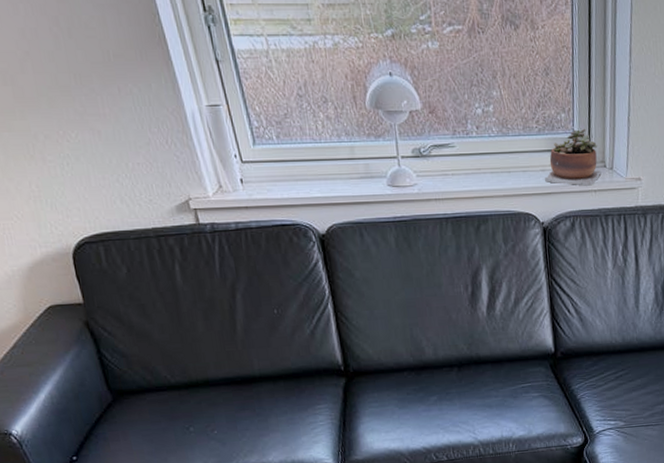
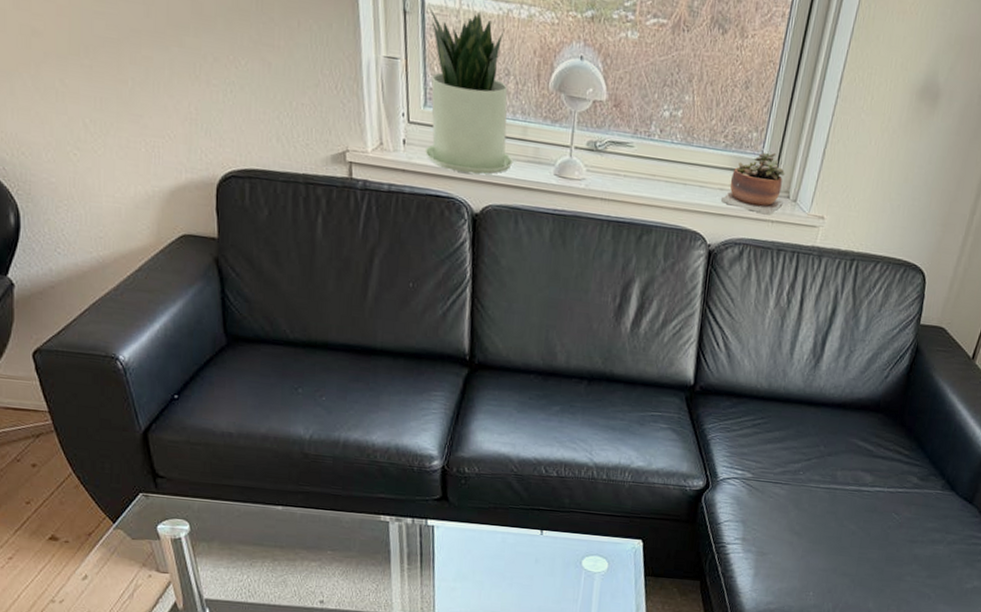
planter: none [241,50,348,199] -> present [424,9,514,175]

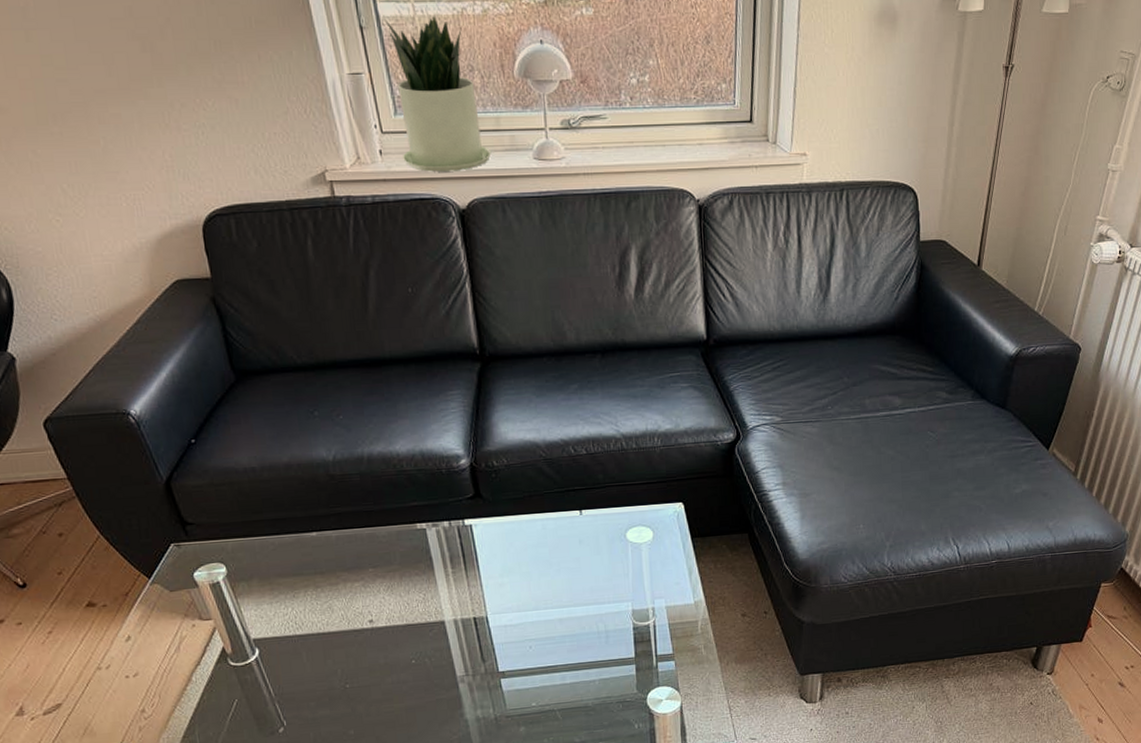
succulent plant: present [720,152,786,215] -> none [701,99,765,161]

